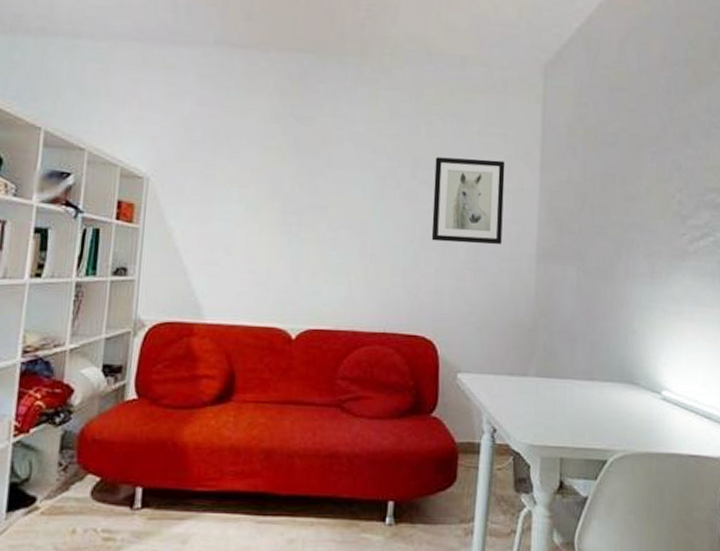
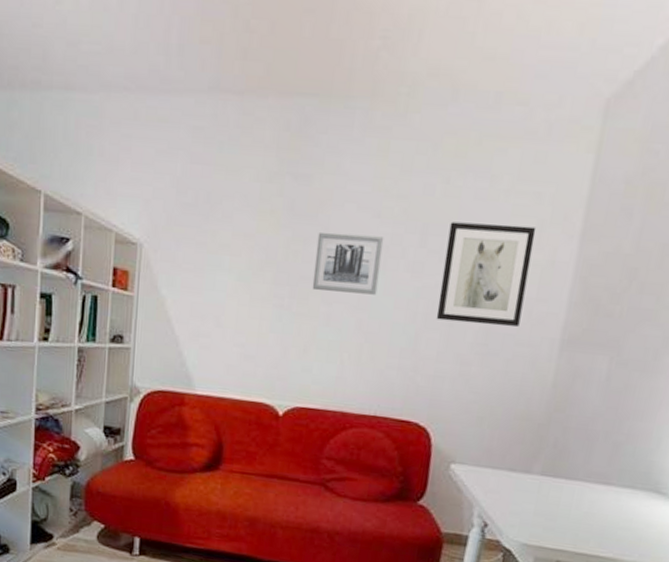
wall art: none [318,166,380,221] -> present [312,232,384,295]

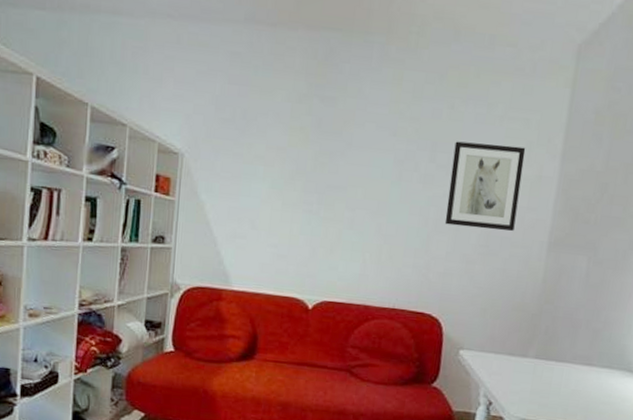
wall art: present [312,232,384,295] -> none [337,147,400,203]

